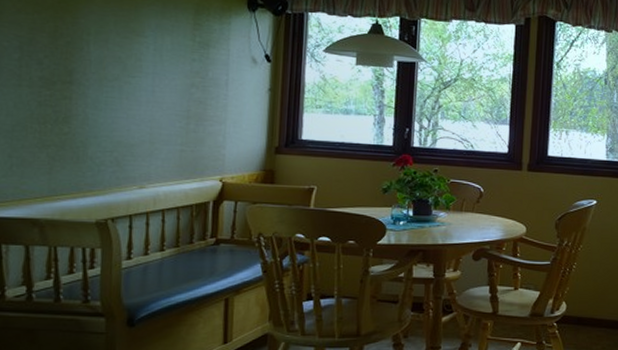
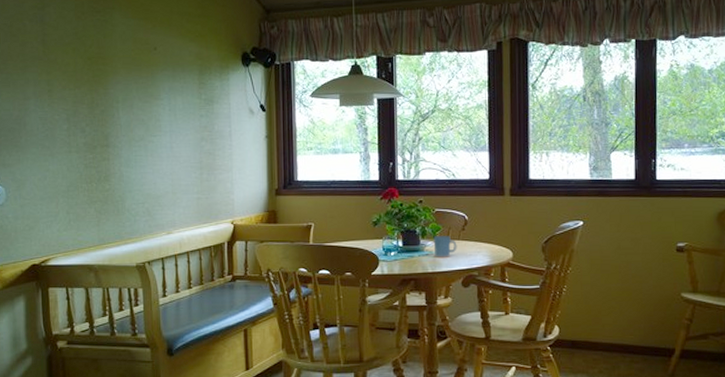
mug: none [446,206,471,231] -> present [433,235,457,259]

